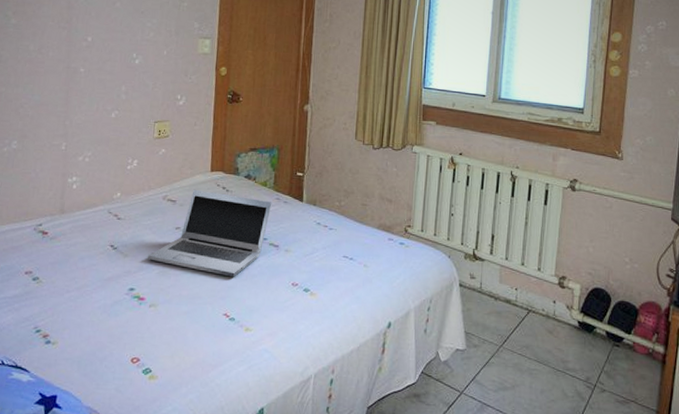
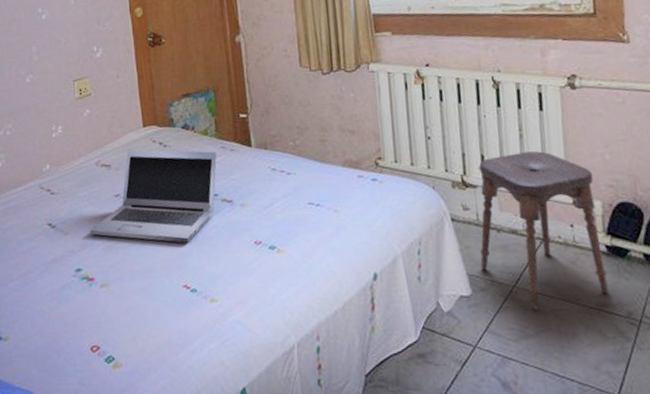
stool: none [477,237,577,368] -> present [479,151,608,310]

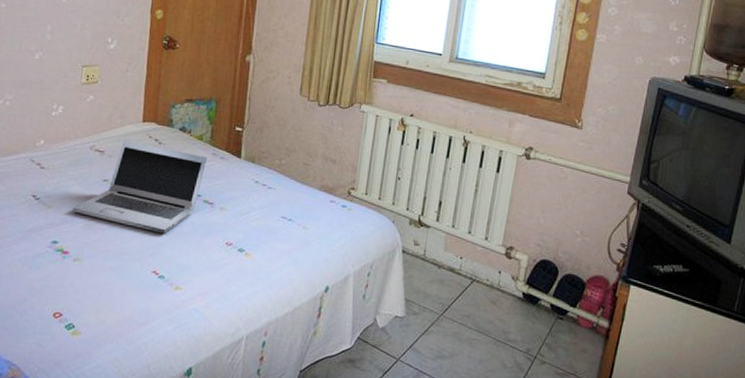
stool: present [479,151,608,310] -> none [418,204,527,337]

